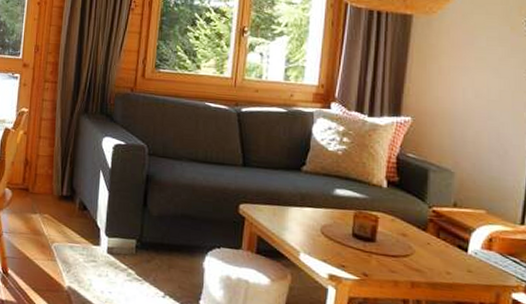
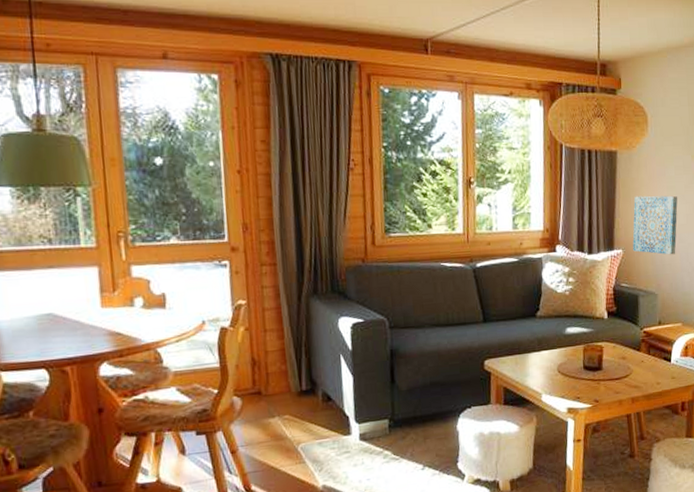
wall art: none [424,63,490,132] -> present [632,195,678,255]

